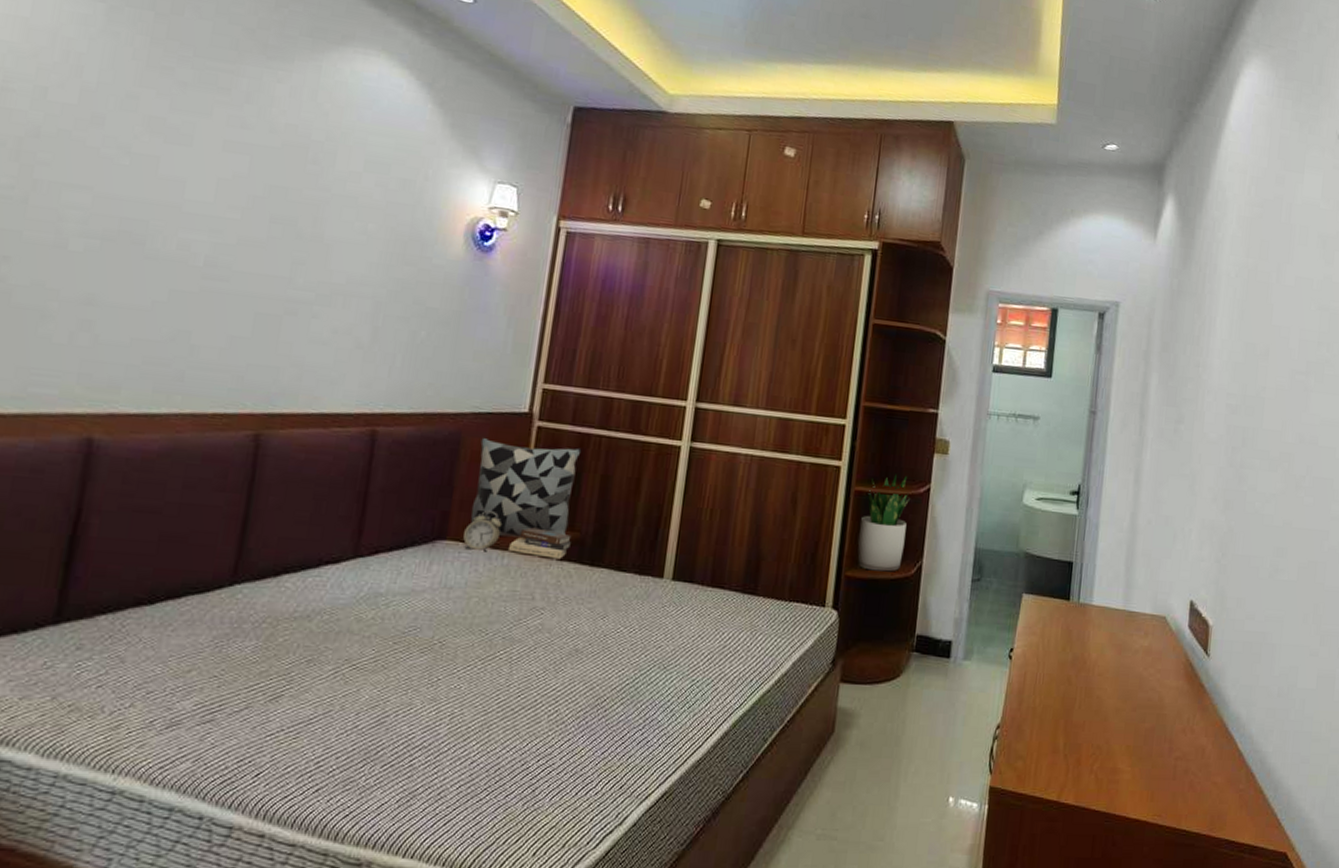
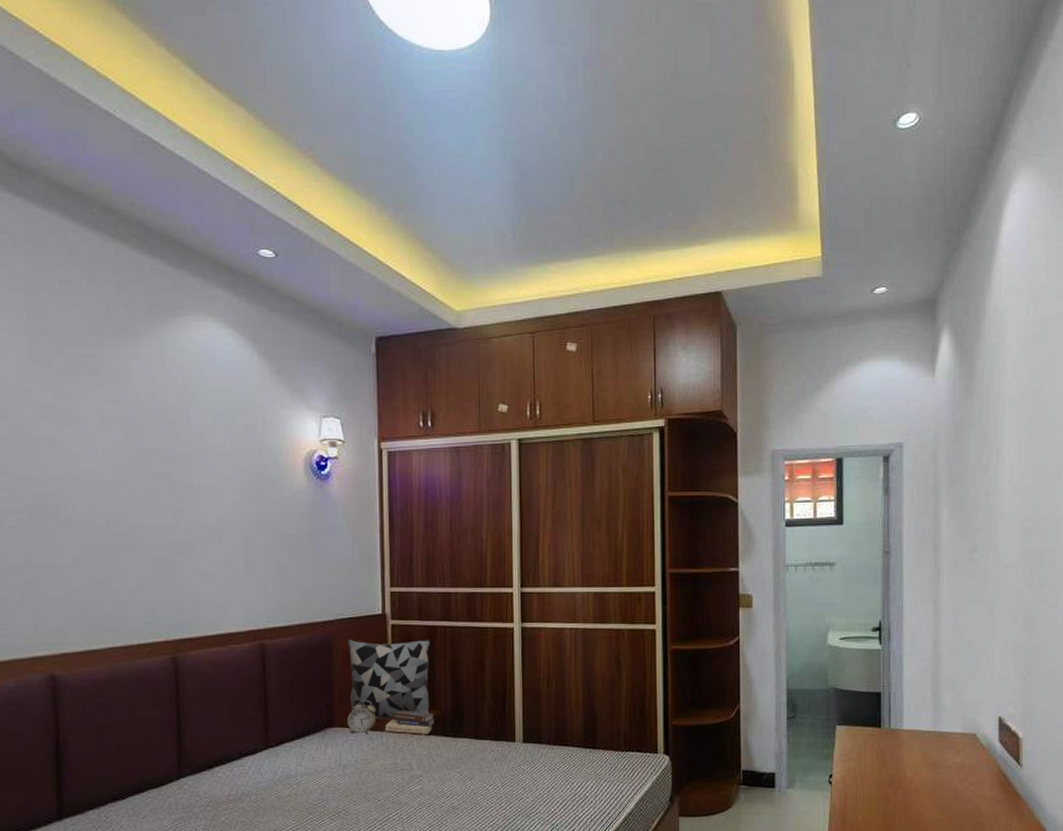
planter: present [857,474,910,572] -> none [679,630,722,718]

